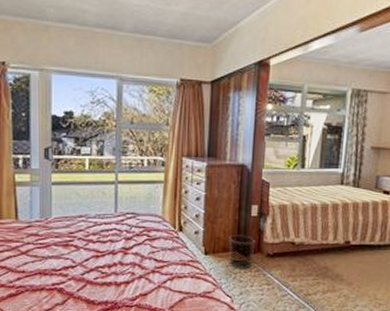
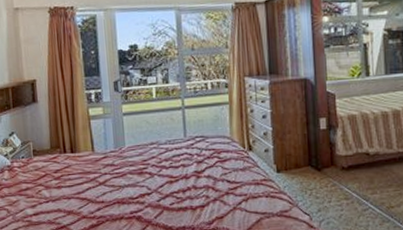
waste bin: present [229,234,255,270] -> none [300,149,328,185]

